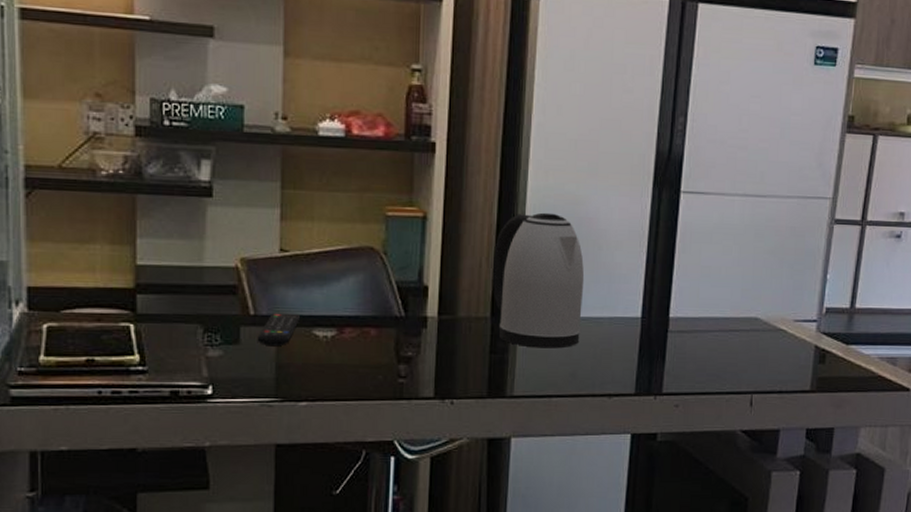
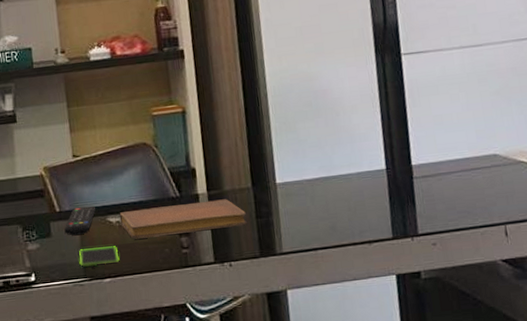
smartphone: none [271,364,322,388] -> present [79,246,120,268]
notebook: none [328,325,480,361] -> present [119,199,248,239]
kettle: present [493,212,585,349] -> none [246,91,334,209]

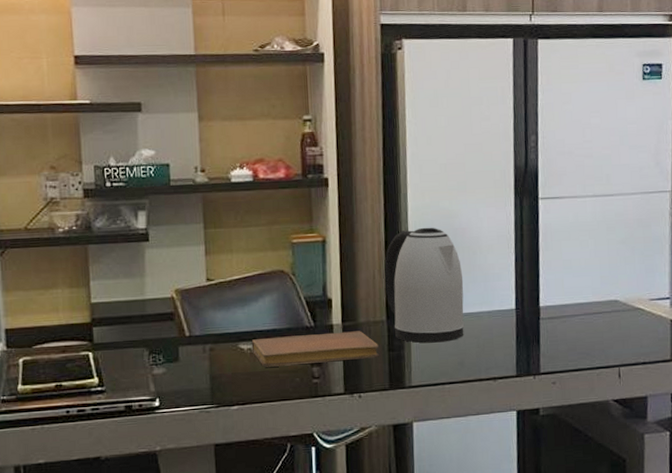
remote control: present [64,206,96,236] -> none [193,331,227,361]
smartphone: present [79,246,120,268] -> none [207,373,249,395]
kettle: none [246,91,334,209] -> present [384,227,464,343]

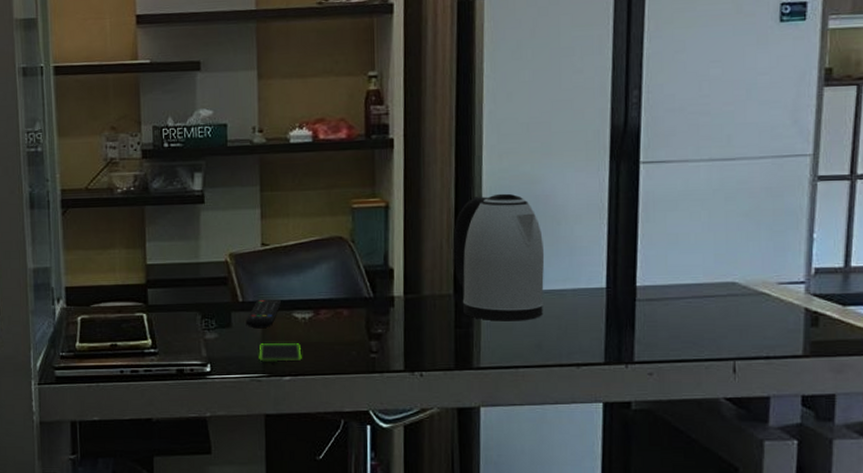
remote control: none [193,331,227,361] -> present [246,299,281,329]
smartphone: none [207,373,249,395] -> present [259,343,302,364]
notebook: present [251,331,380,367] -> none [306,304,445,338]

